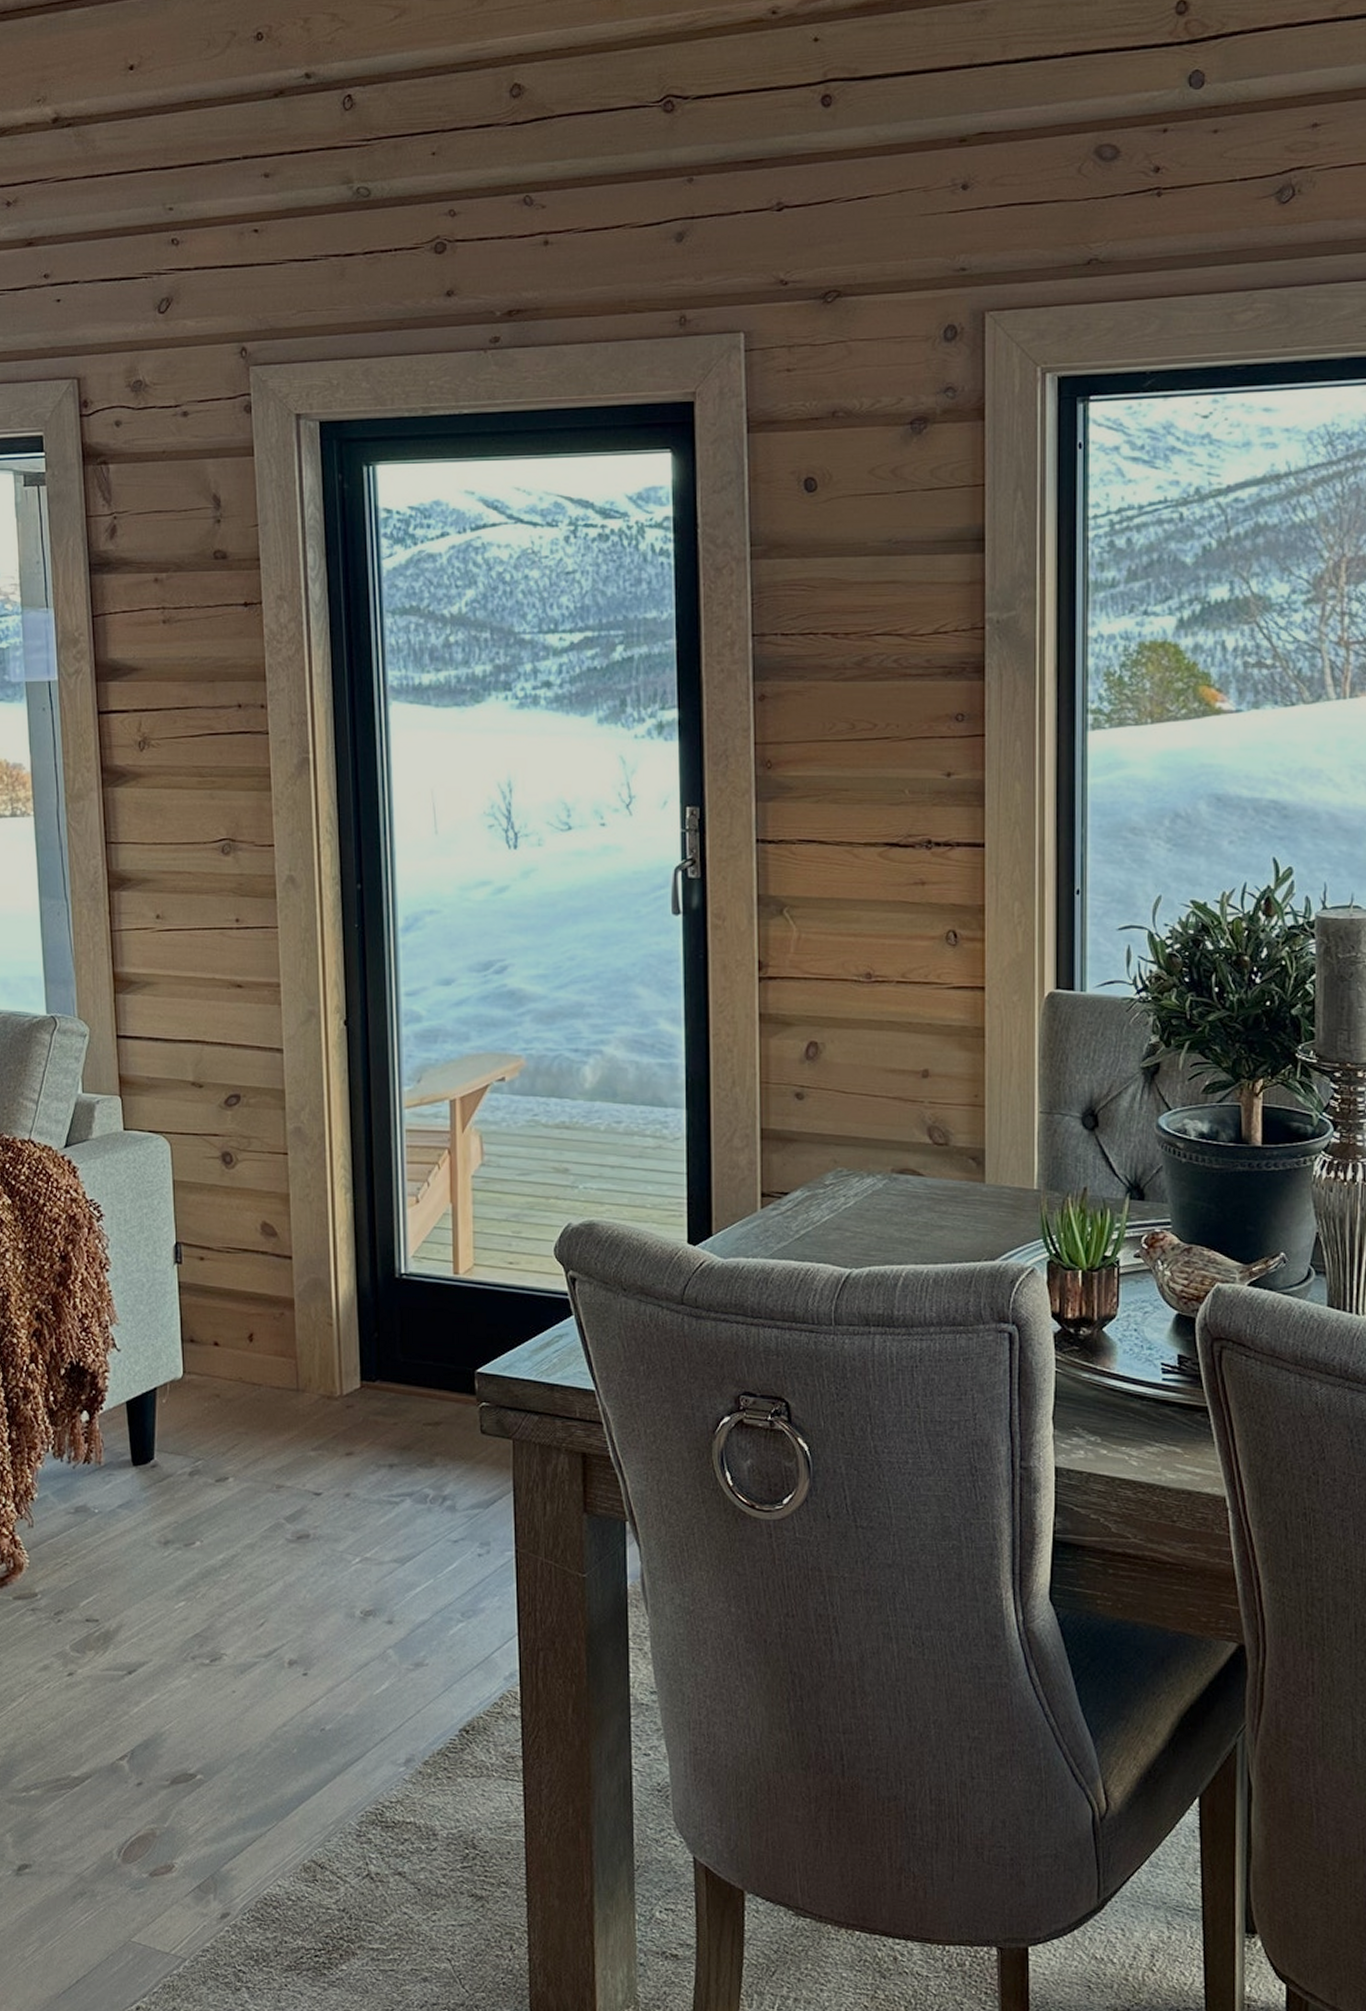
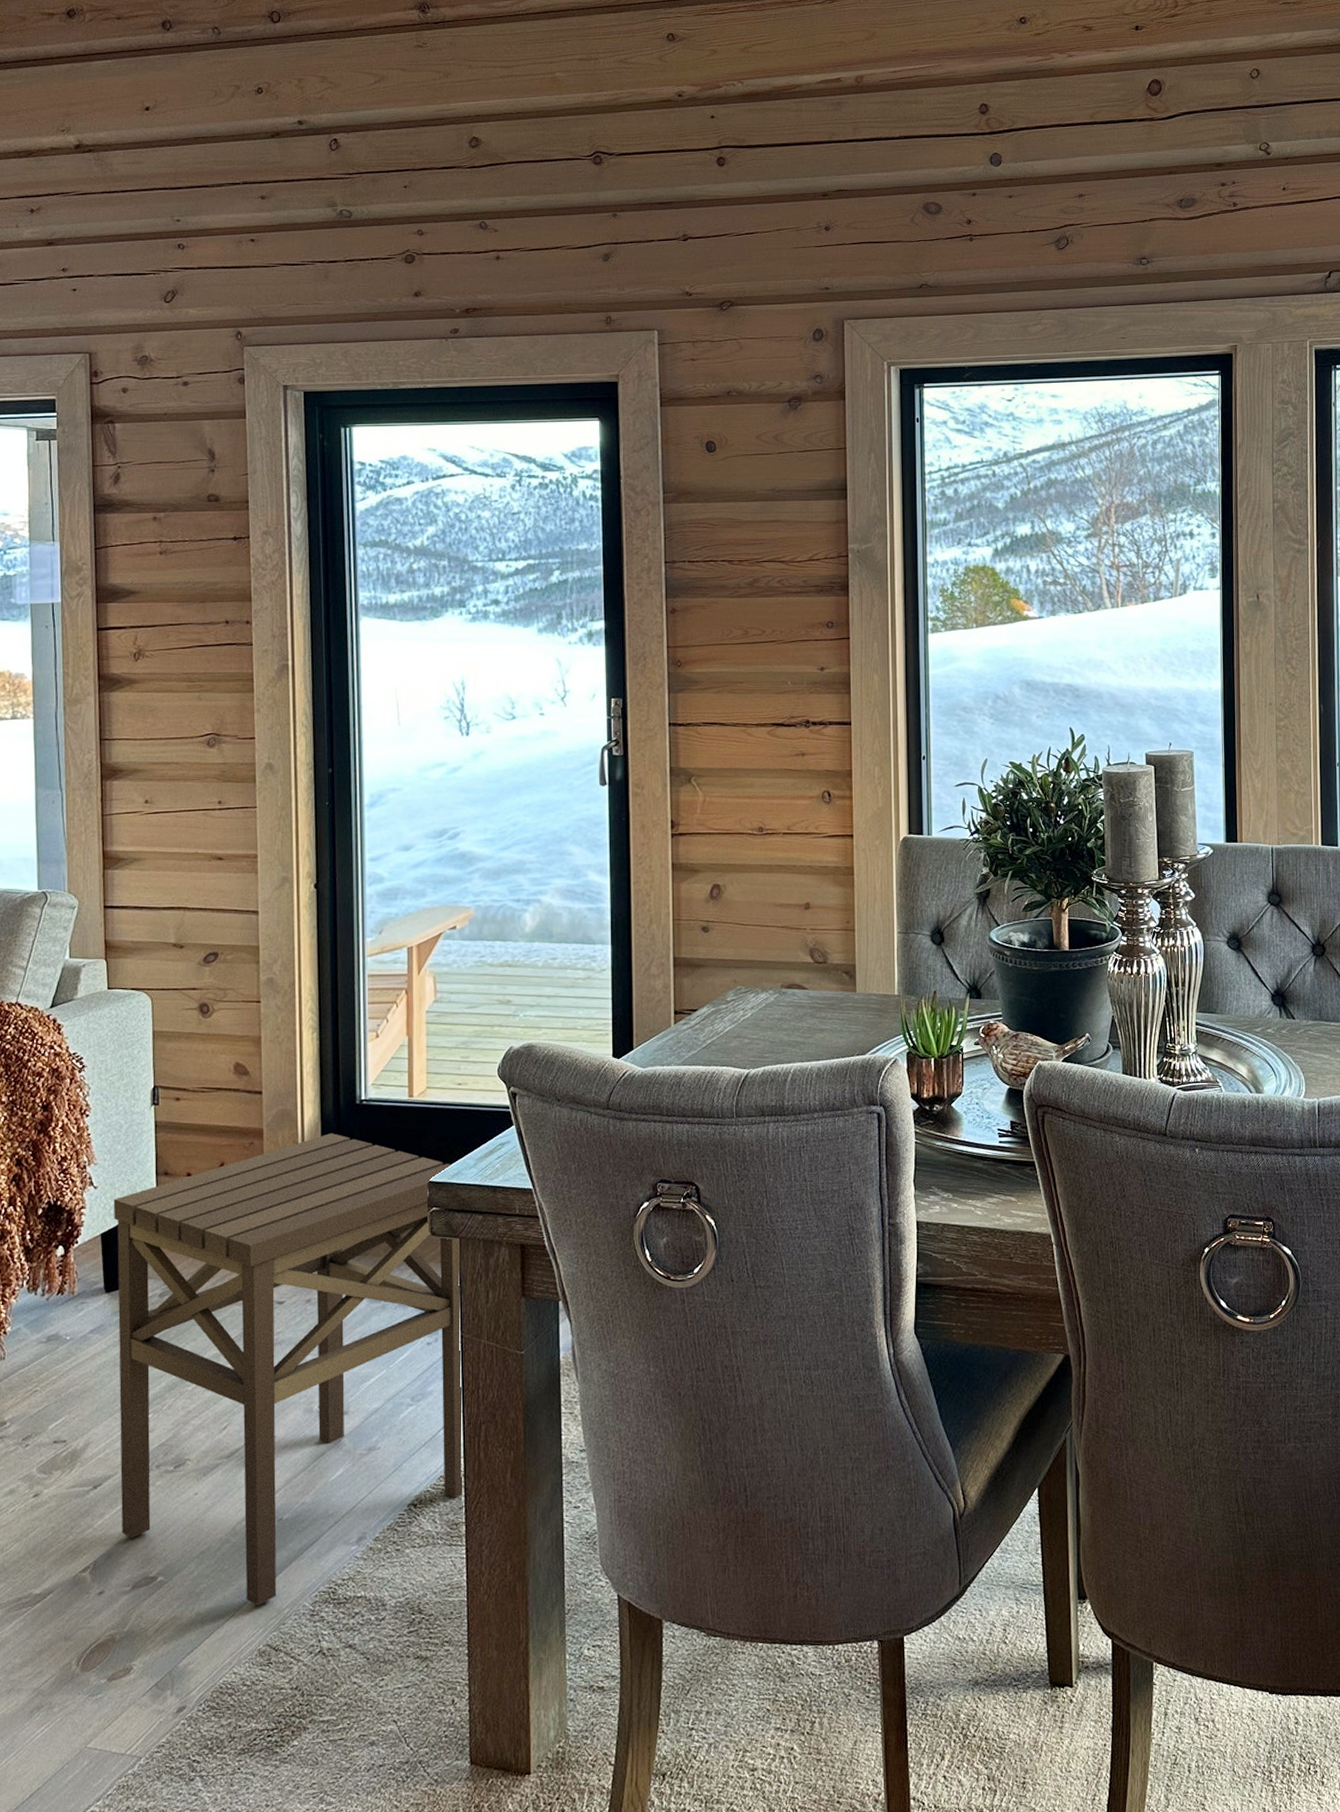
side table: none [137,1309,520,1818] -> present [113,1133,463,1606]

